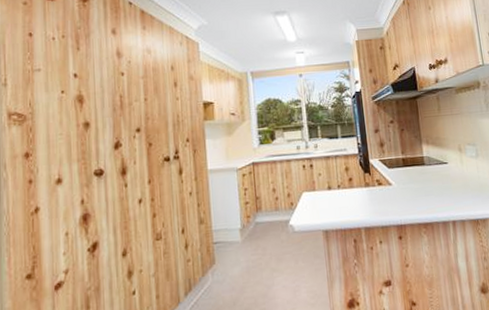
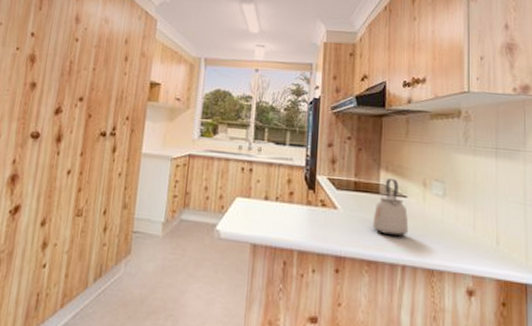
kettle: none [422,149,454,199] -> present [372,178,409,237]

